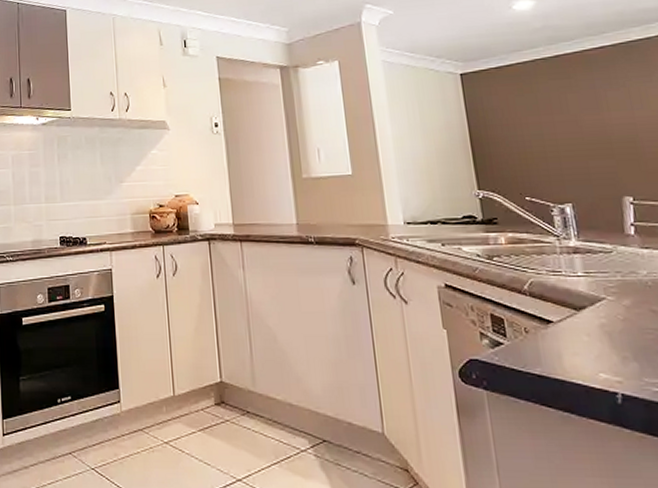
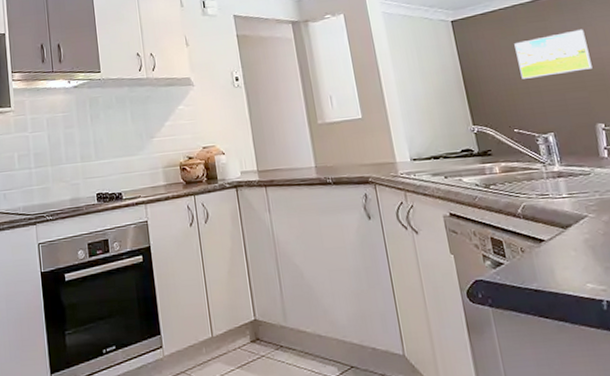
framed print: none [532,90,623,142] -> present [514,29,593,79]

